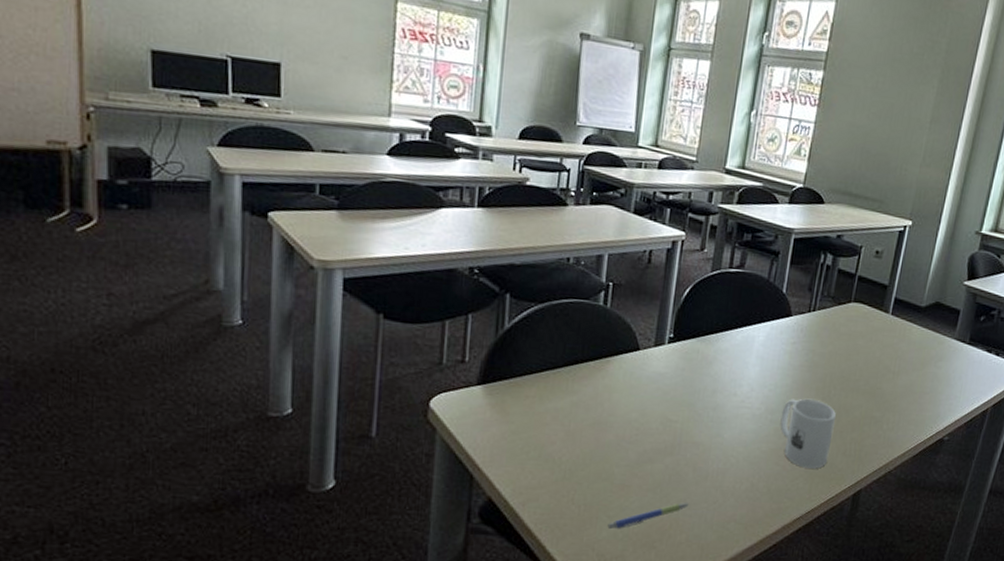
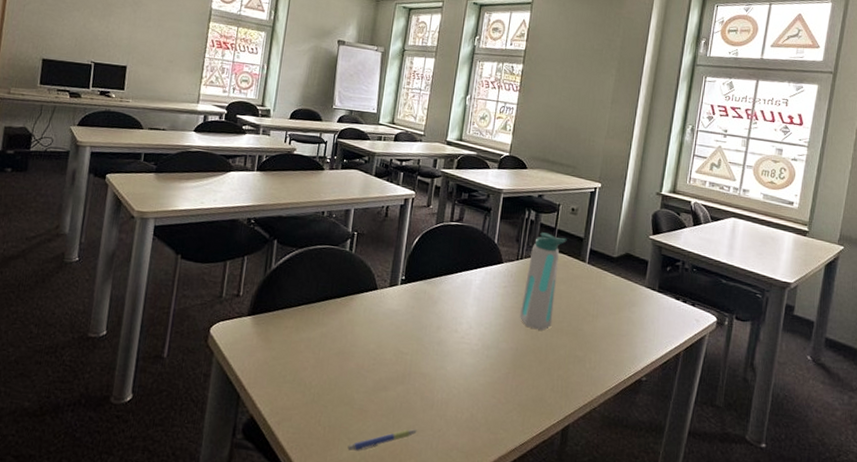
mug: present [780,398,836,469] -> none [495,336,544,403]
water bottle: none [809,279,869,391] -> present [519,232,567,331]

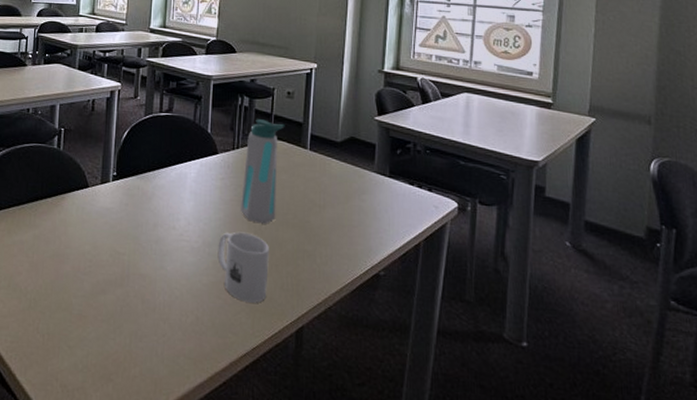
pen: present [347,429,417,452] -> none [68,335,140,360]
mug: none [495,336,544,403] -> present [217,232,269,303]

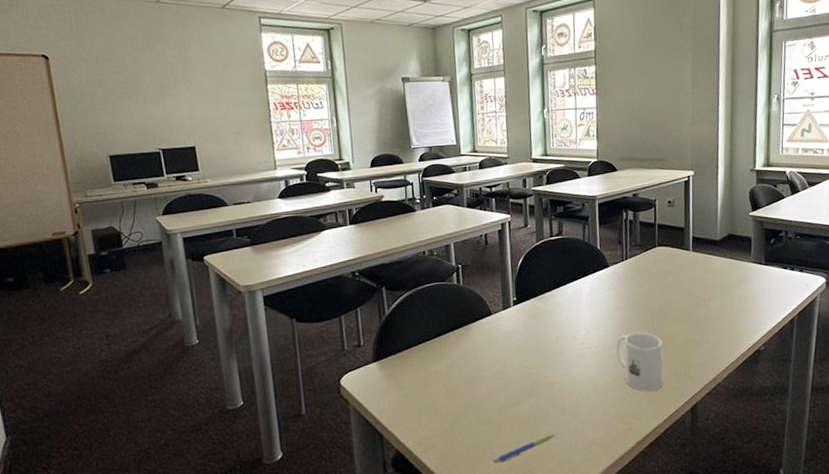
pen: none [68,335,140,360] -> present [493,434,555,464]
water bottle: present [240,119,285,224] -> none [633,229,668,323]

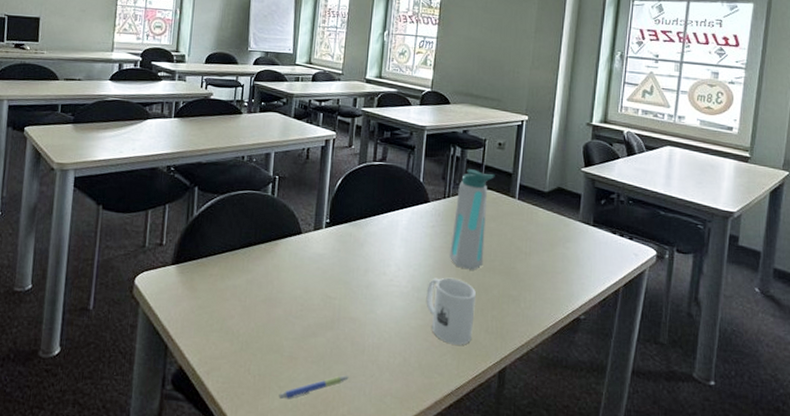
water bottle: none [633,229,668,323] -> present [449,169,495,270]

